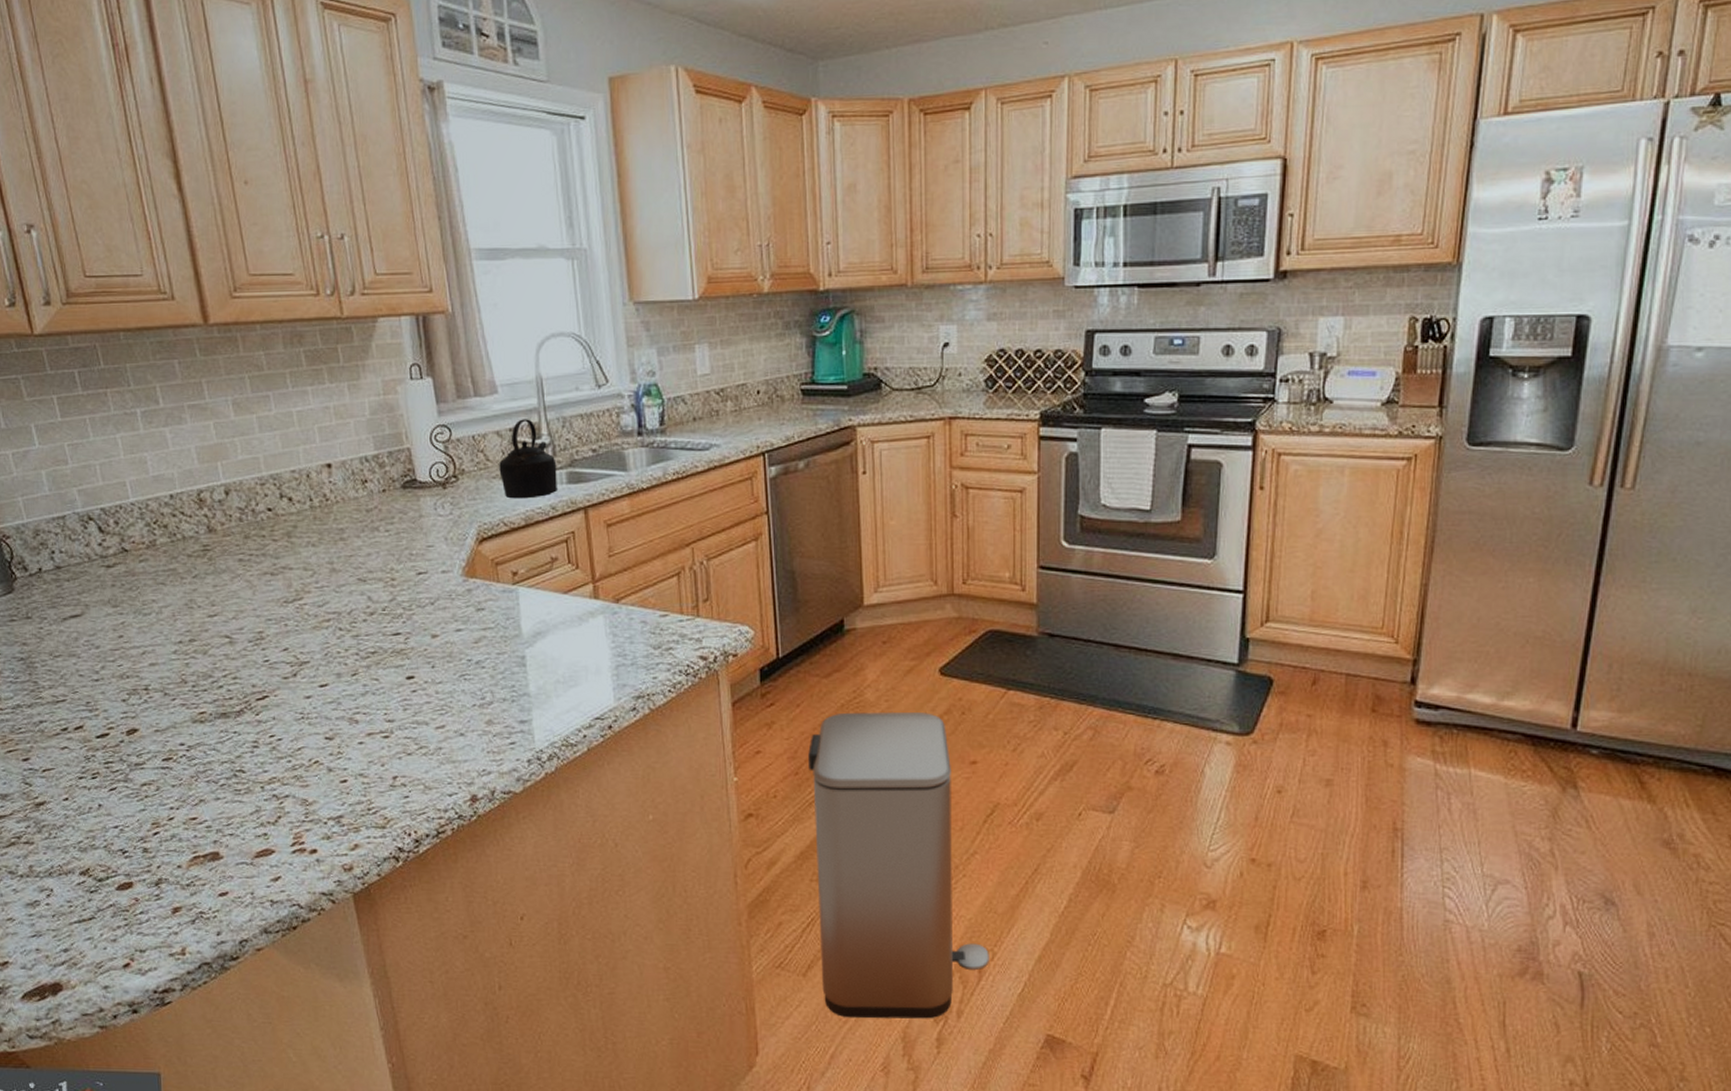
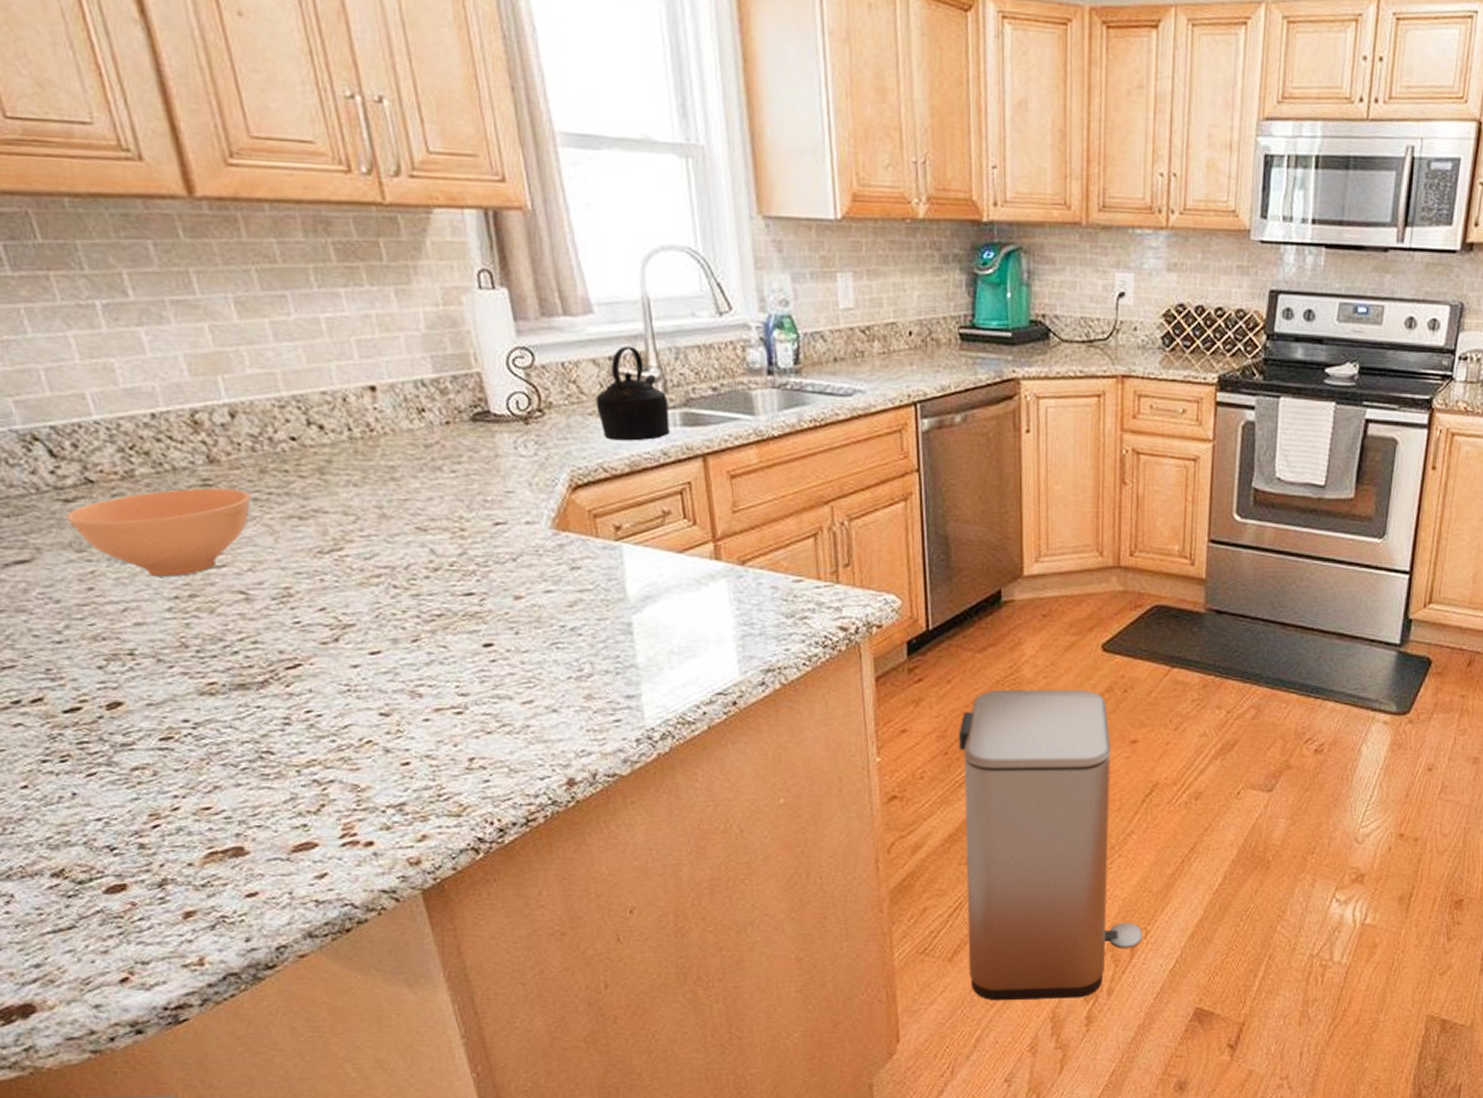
bowl: none [107,552,237,626] -> present [65,488,251,577]

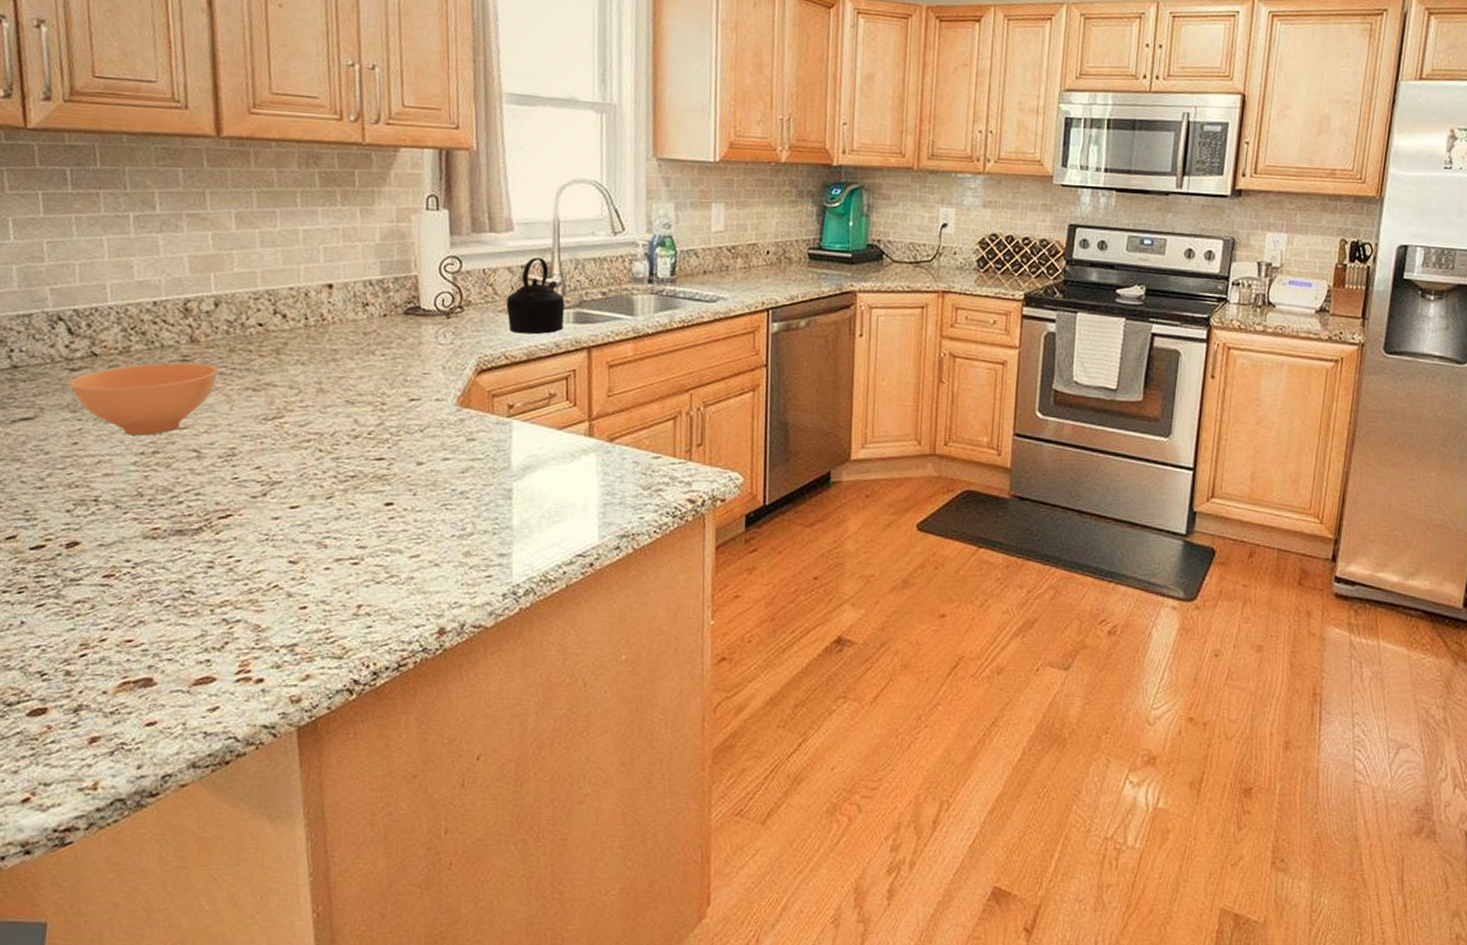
pedal bin: present [959,689,1142,1000] -> none [780,561,945,870]

